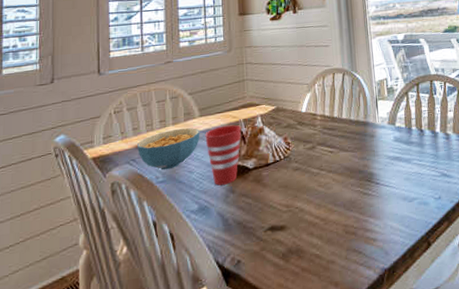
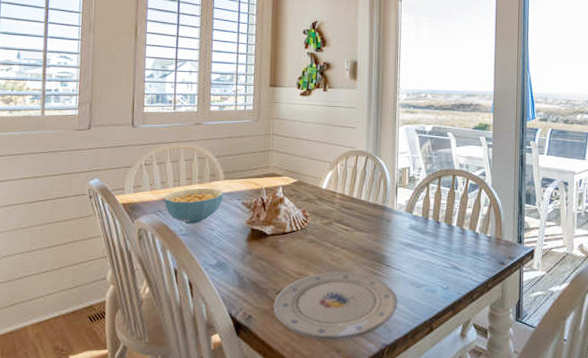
cup: present [205,124,242,186] -> none [228,191,263,246]
plate: none [263,195,391,276] -> present [273,271,397,341]

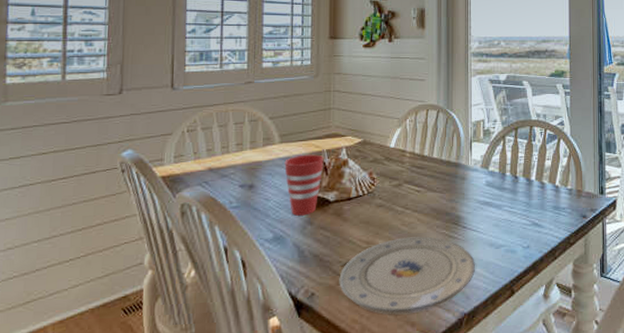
cereal bowl: present [164,188,224,224] -> none [211,154,280,196]
cup: none [228,191,263,246] -> present [284,154,324,216]

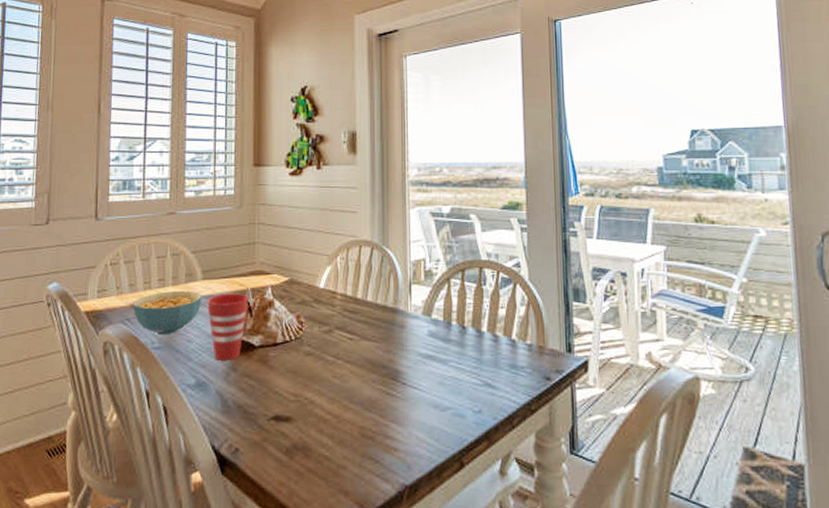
cereal bowl: none [211,154,280,196] -> present [133,291,202,335]
plate: present [339,236,475,315] -> none [265,391,417,481]

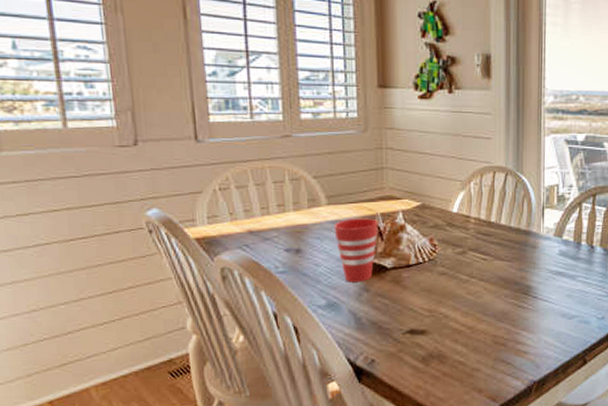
cereal bowl: present [133,291,202,335] -> none [251,217,328,260]

